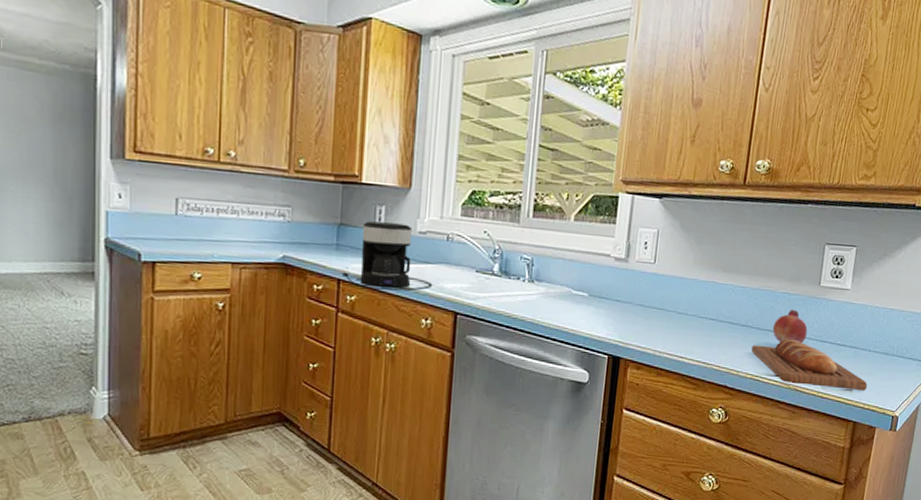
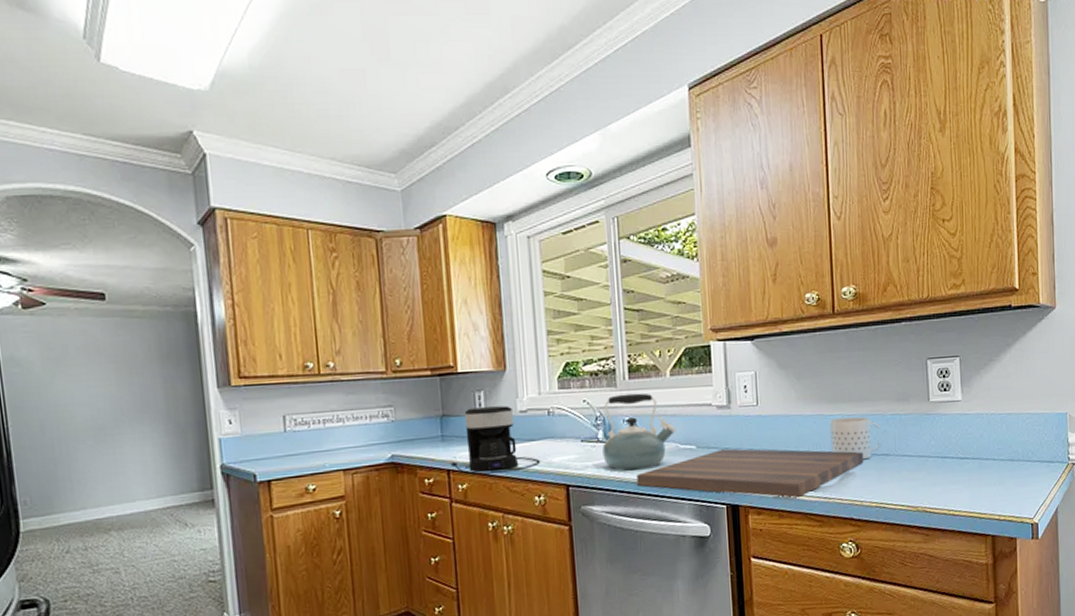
kettle: none [495,231,571,309] -> present [602,393,676,471]
cutting board: none [525,301,748,360] -> present [637,448,864,498]
mug: none [717,288,770,332] -> present [830,416,883,460]
bread loaf: present [751,339,868,392] -> none [871,459,999,506]
fruit: present [772,309,808,344] -> none [889,429,926,465]

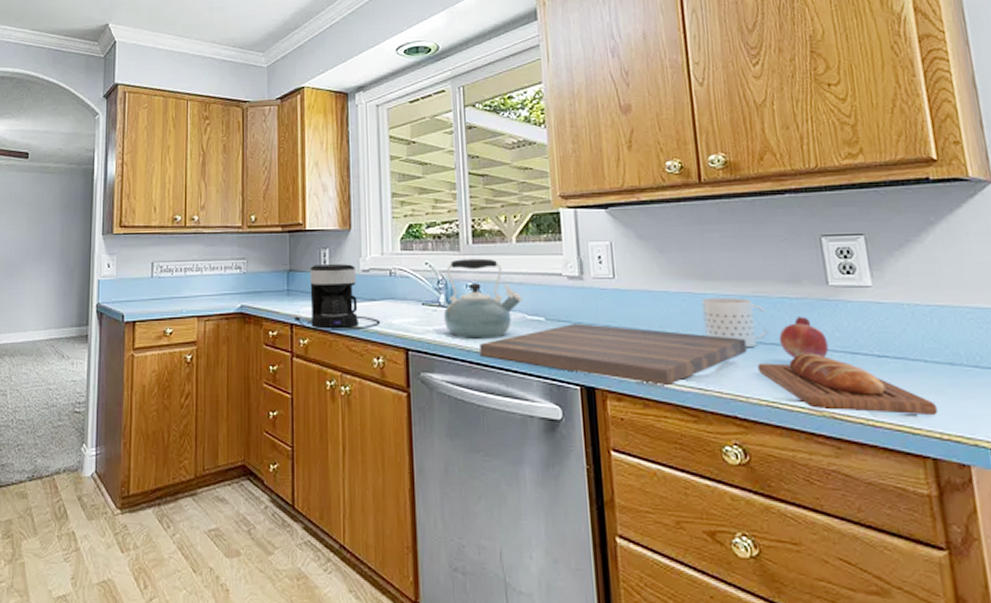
bread loaf: none [871,459,999,506] -> present [757,353,938,416]
fruit: none [889,429,926,465] -> present [778,316,829,358]

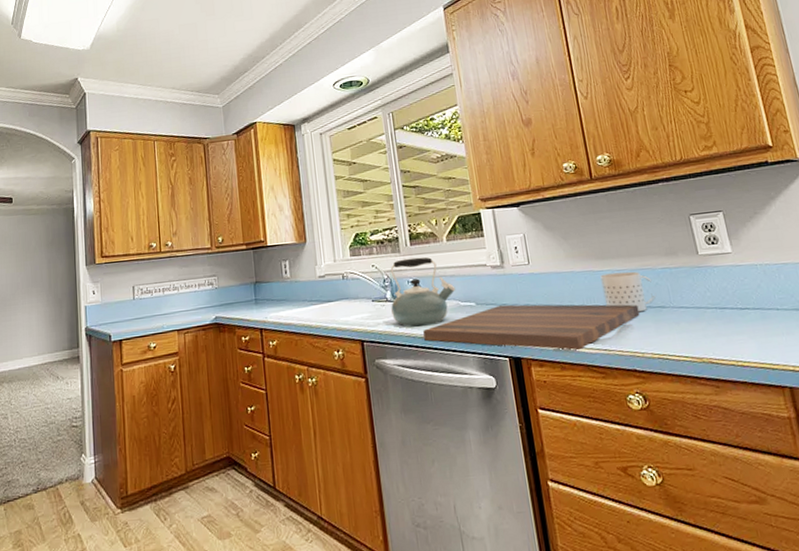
coffee maker: present [294,264,381,331] -> none [263,272,338,333]
bread loaf: present [757,353,938,416] -> none [649,311,790,357]
fruit: present [778,316,829,358] -> none [663,282,703,317]

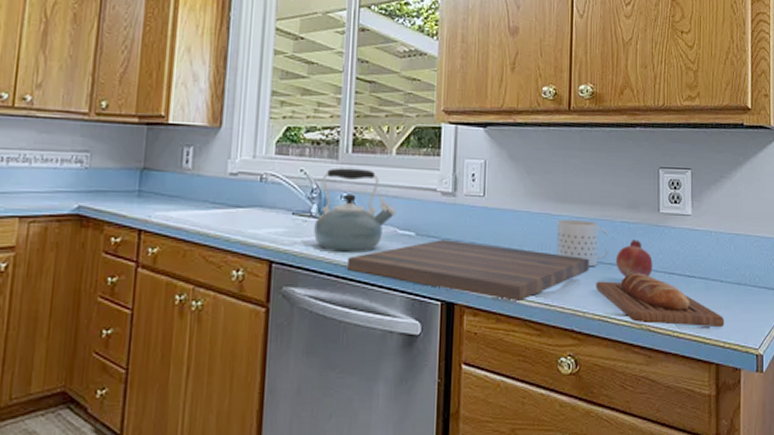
bread loaf: none [649,311,790,357] -> present [596,272,725,328]
fruit: none [663,282,703,317] -> present [615,239,653,277]

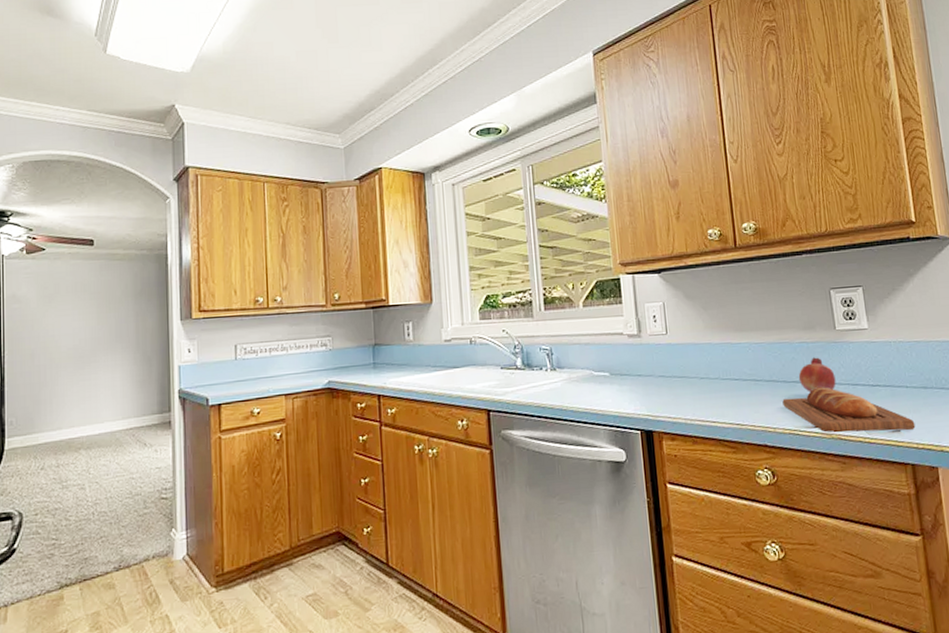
kettle: present [314,168,396,252] -> none [521,323,590,397]
cutting board: present [347,239,589,302] -> none [553,375,774,425]
mug: present [556,219,610,267] -> none [738,344,792,387]

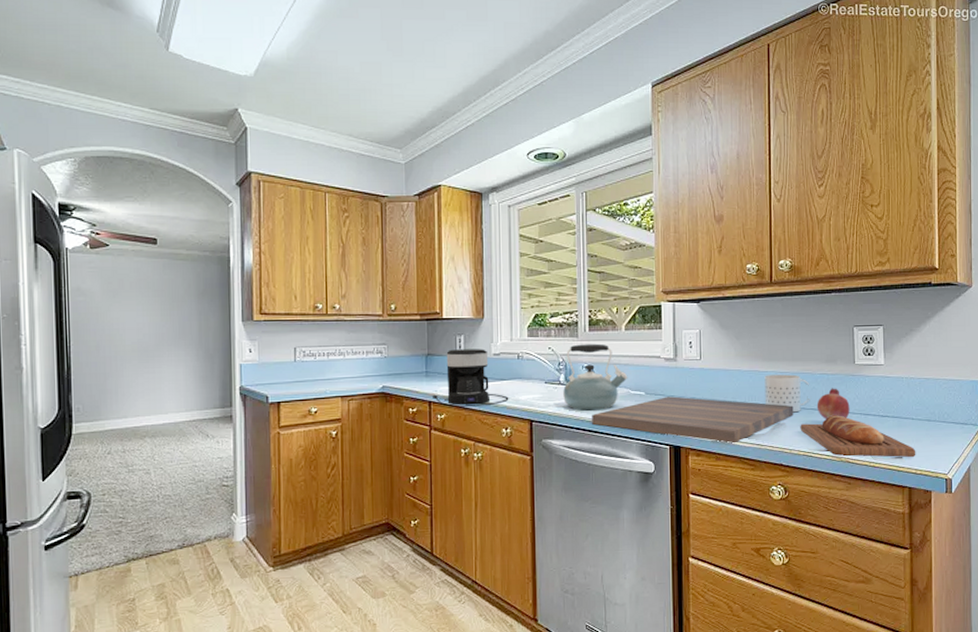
coffee maker: none [381,335,463,400] -> present [432,349,509,407]
kettle: none [521,323,590,397] -> present [563,343,628,411]
cutting board: none [553,375,774,425] -> present [592,396,794,444]
mug: none [738,344,792,387] -> present [764,374,812,413]

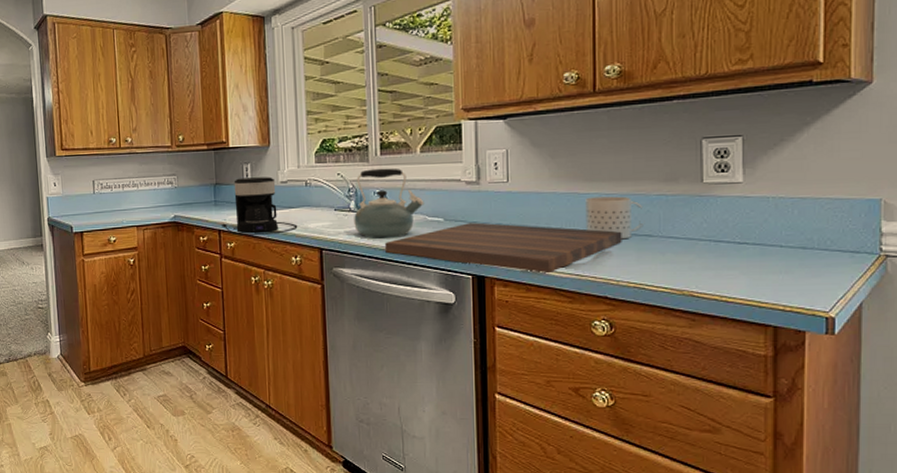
bread loaf: present [800,415,916,458] -> none [630,242,785,292]
fruit: present [816,388,850,419] -> none [651,211,695,247]

